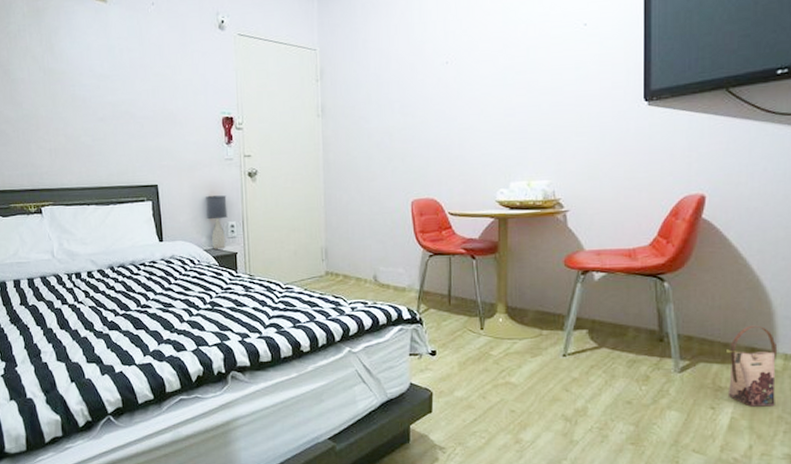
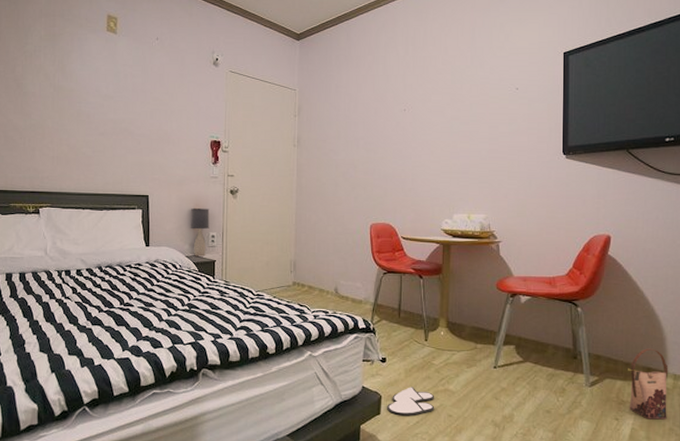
slippers: none [439,381,495,414] -> present [387,387,435,416]

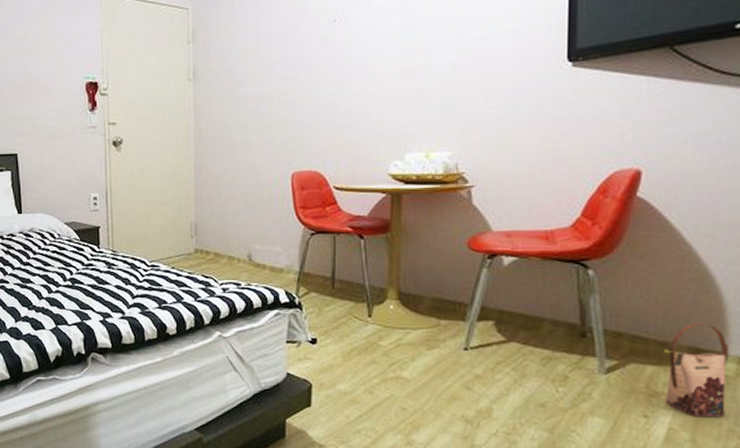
table lamp: present [191,209,210,256] -> none [67,165,90,223]
slippers: present [387,387,435,416] -> none [320,373,383,409]

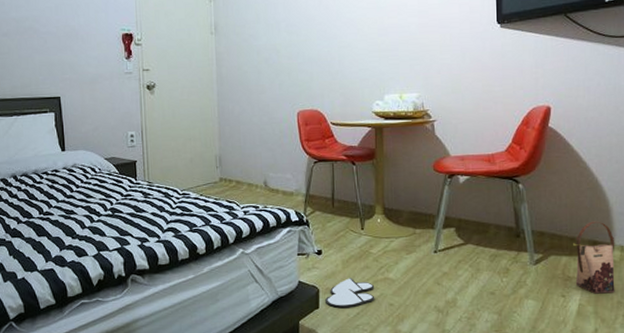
slippers: none [320,373,383,409] -> present [325,278,375,309]

